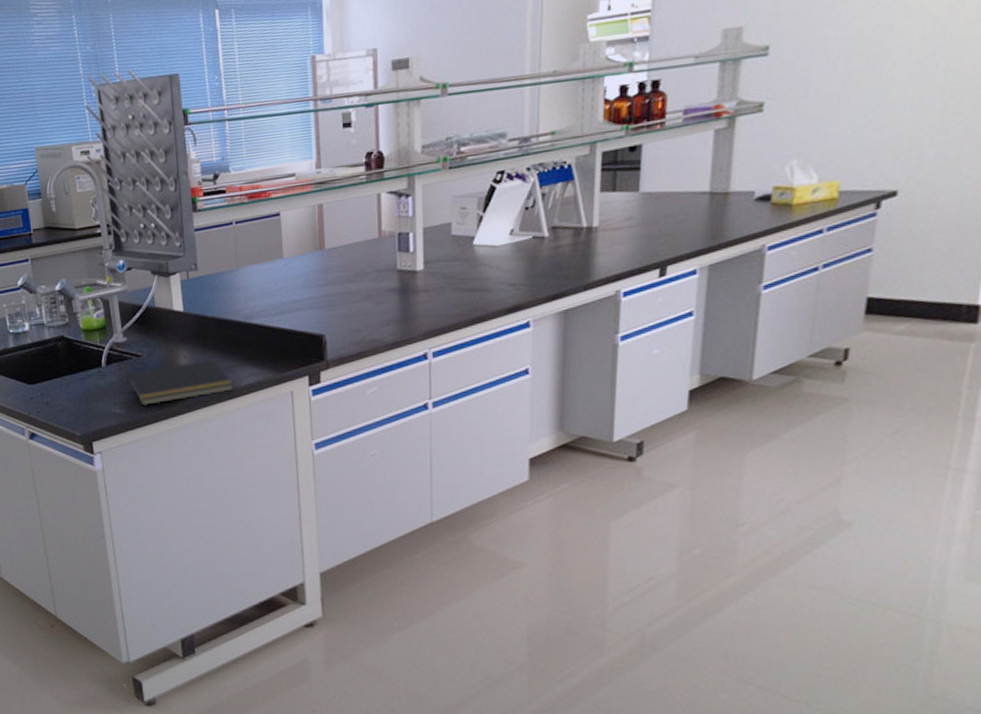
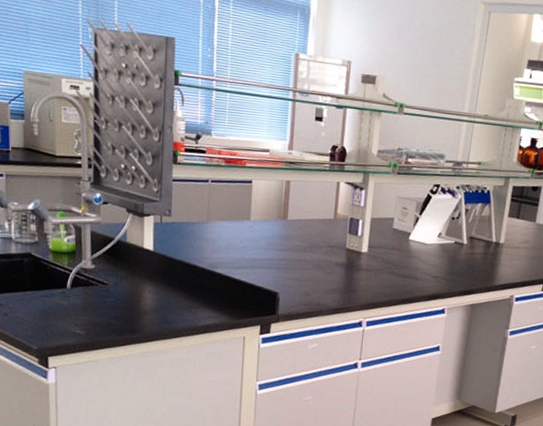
notepad: present [126,359,233,407] -> none [88,297,192,331]

